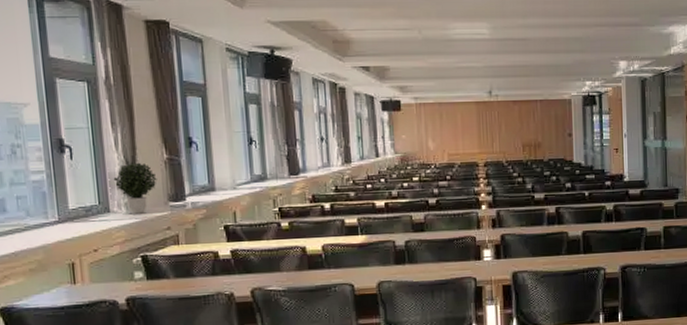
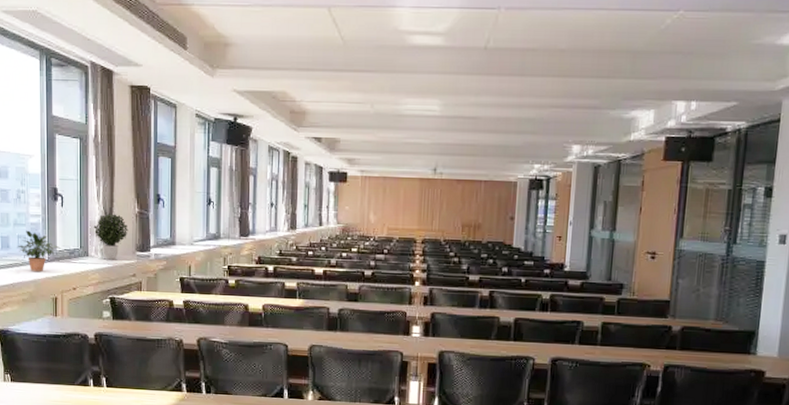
potted plant: none [16,189,74,237] -> present [17,230,61,273]

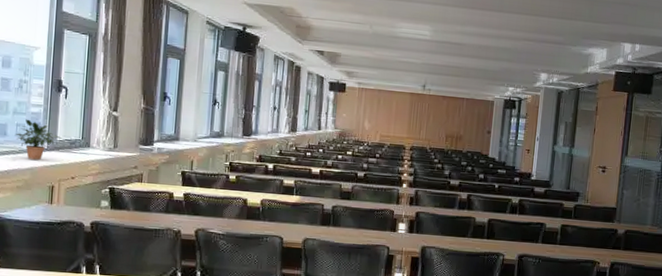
potted plant: present [93,213,128,260] -> none [97,107,133,152]

